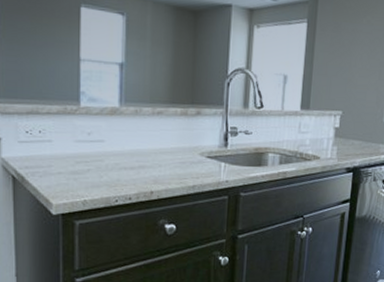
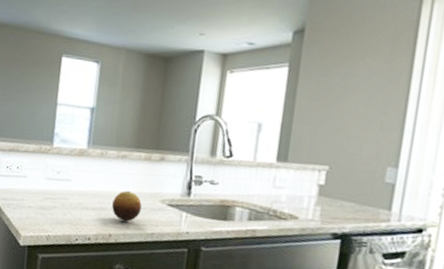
fruit: none [151,147,181,177] -> present [112,191,142,222]

